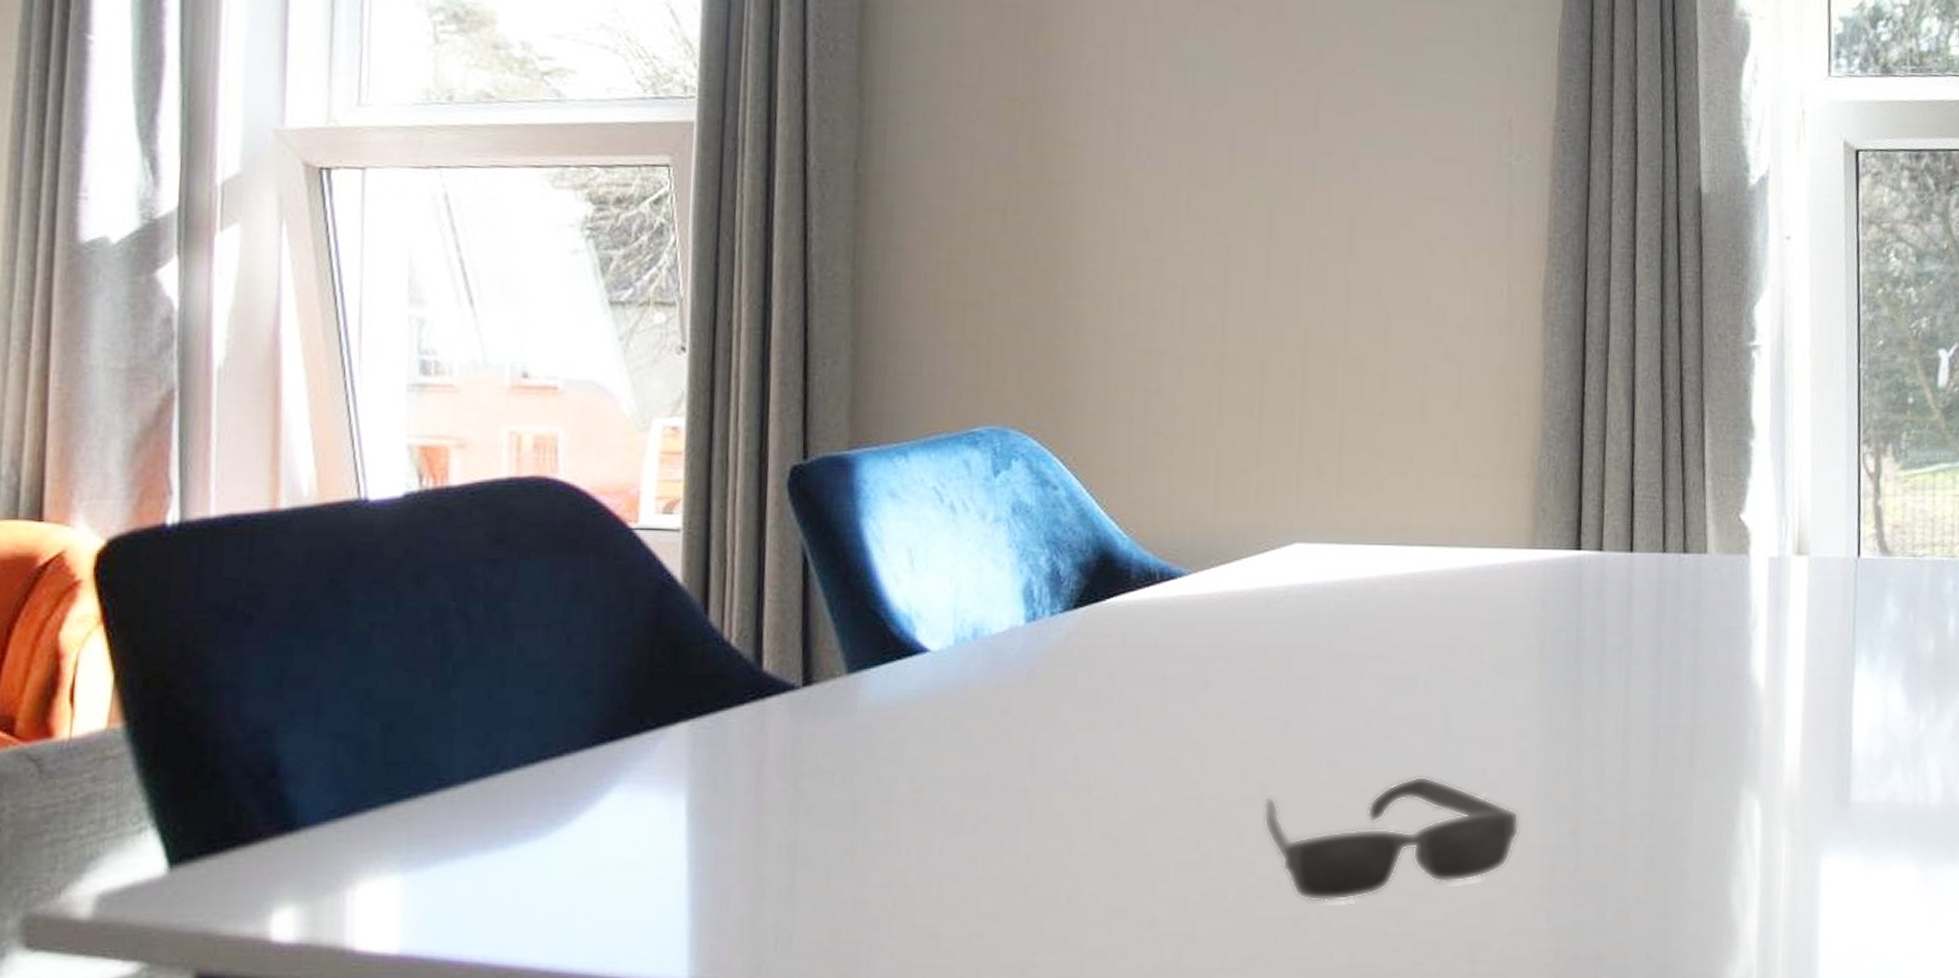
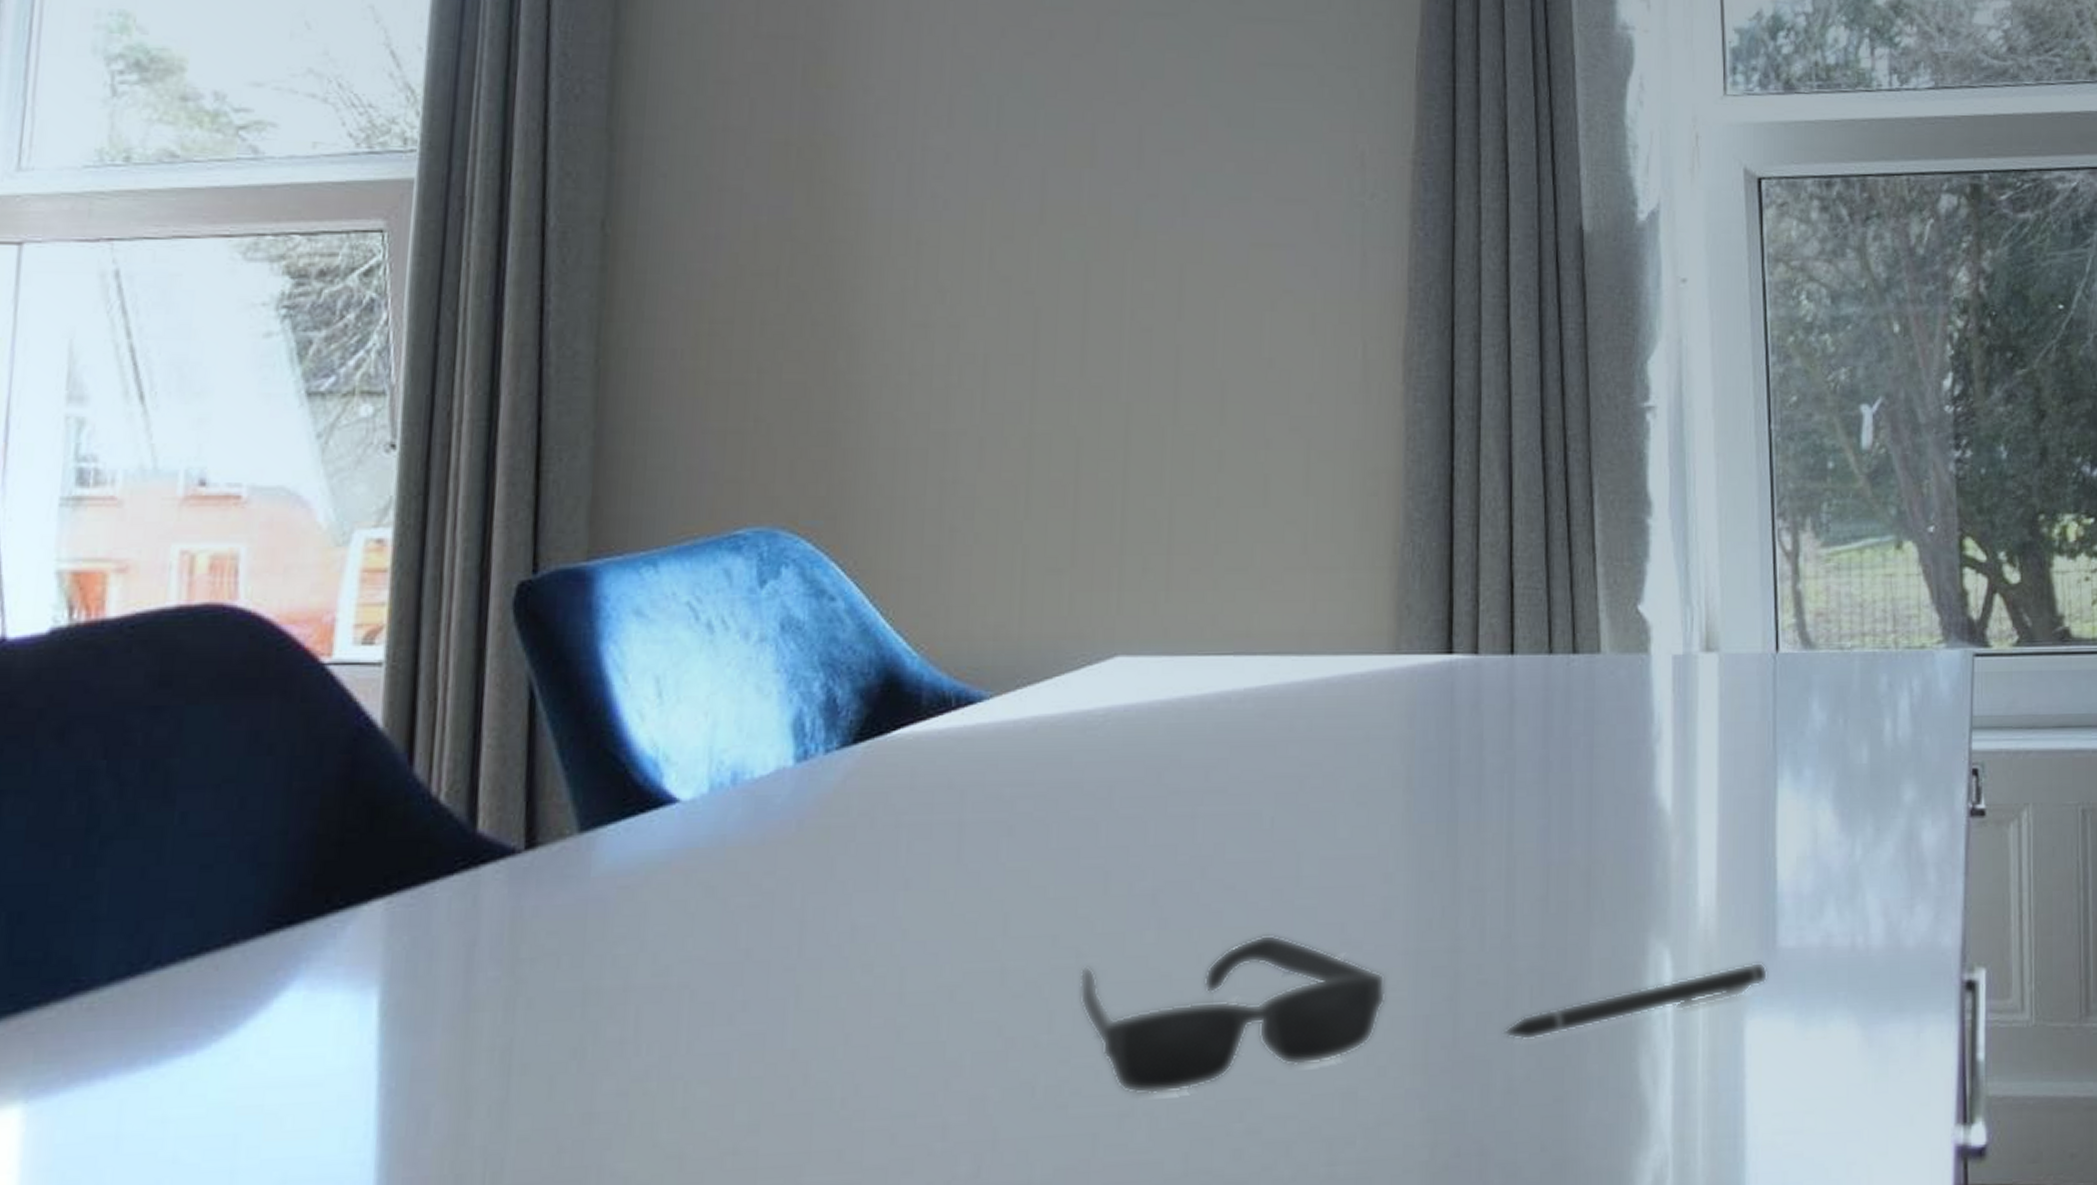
pen: none [1618,813,1842,870] -> present [1504,961,1768,1041]

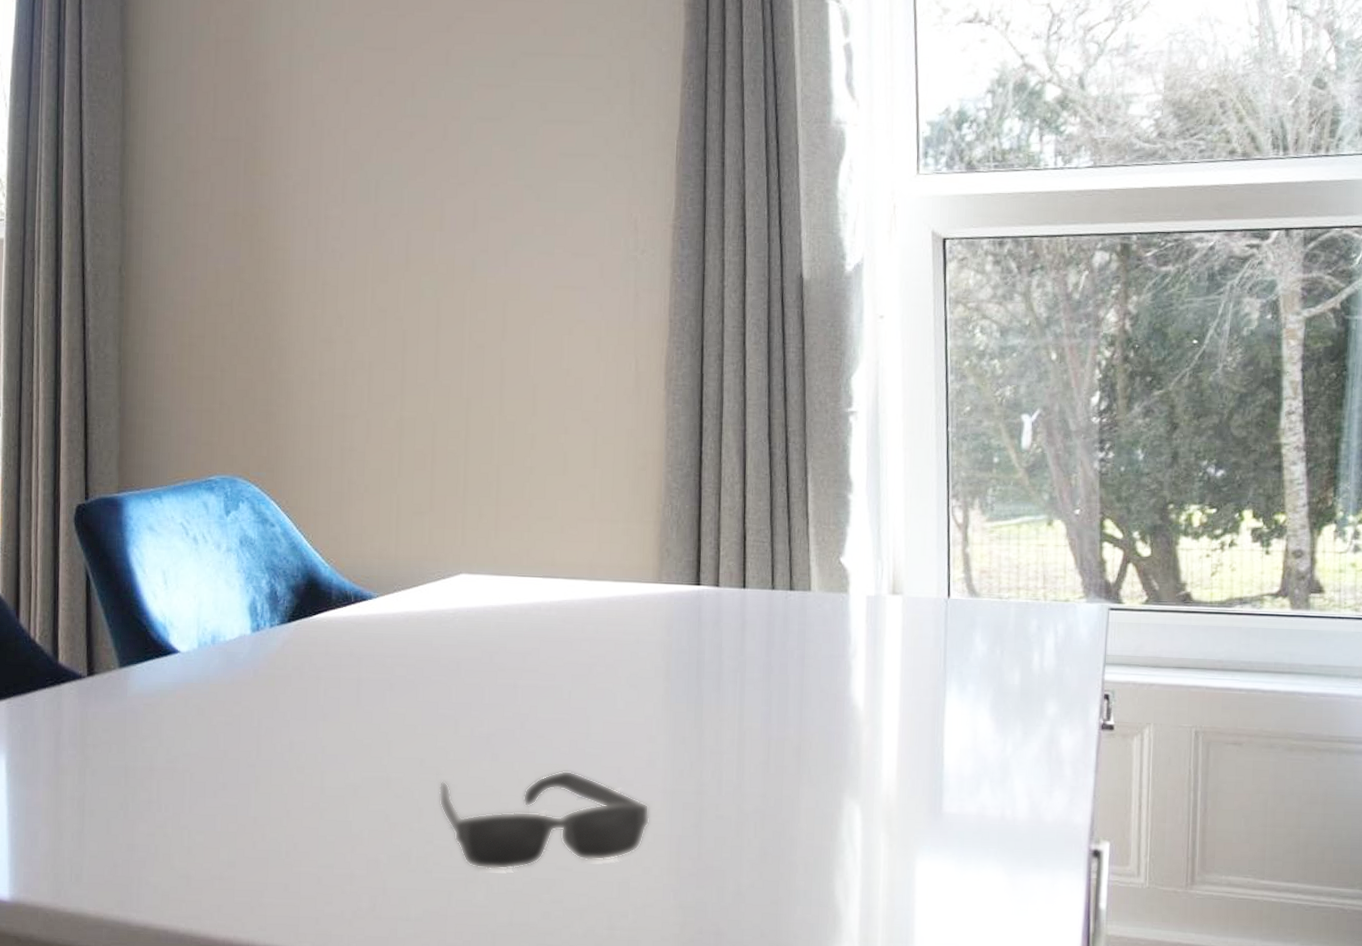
pen: present [1504,961,1768,1041] -> none [735,821,935,860]

